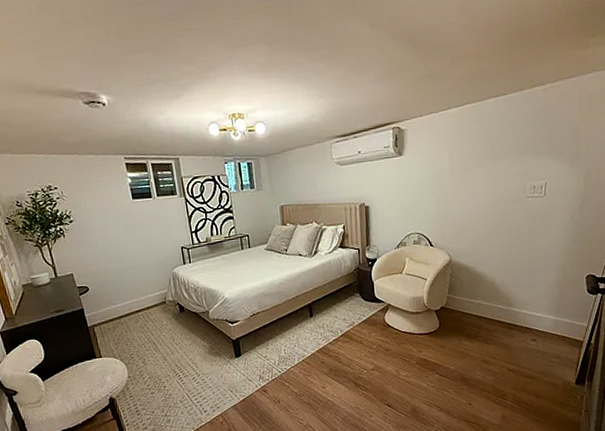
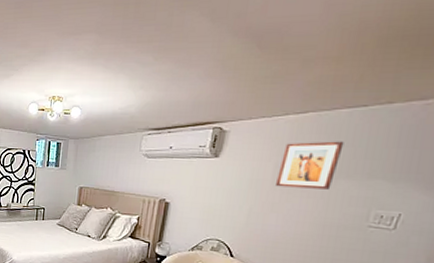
wall art: none [452,127,497,175] -> present [274,141,344,190]

